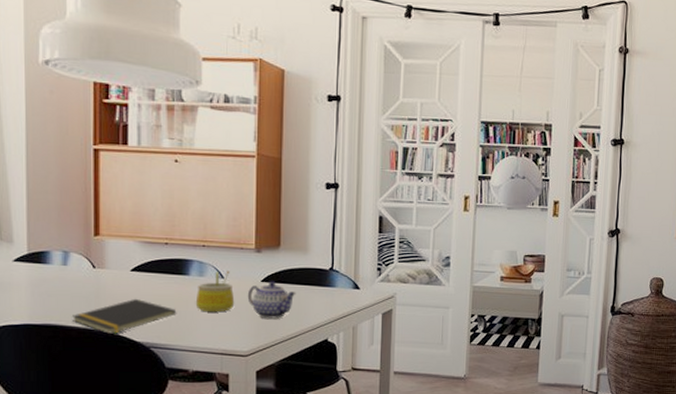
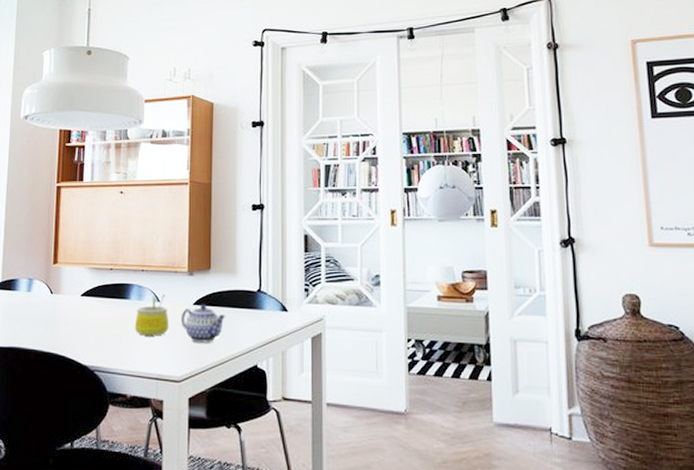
notepad: present [71,298,177,335] -> none [31,322,118,358]

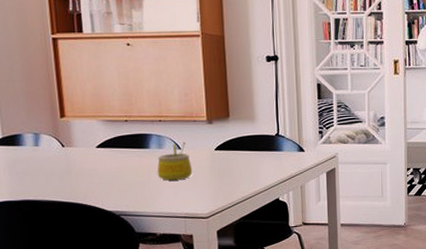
teapot: present [180,304,226,343] -> none [203,149,248,183]

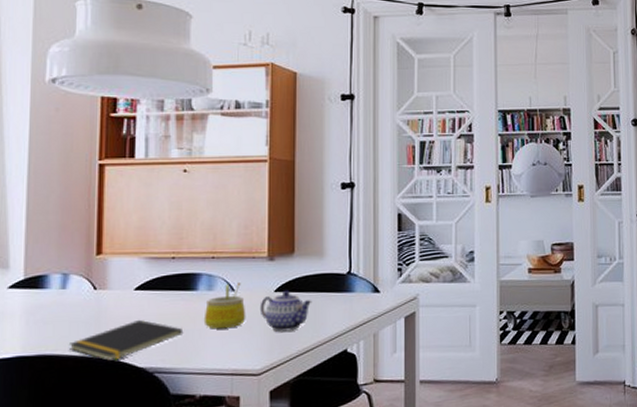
notepad: none [47,172,142,206] -> present [68,319,184,362]
teapot: none [203,149,248,183] -> present [259,290,312,332]

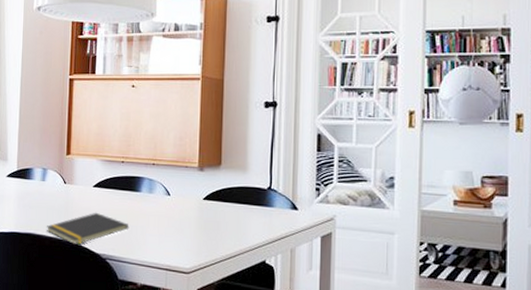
mug: present [203,282,246,329] -> none [145,188,179,229]
teapot: present [259,290,312,332] -> none [190,199,236,237]

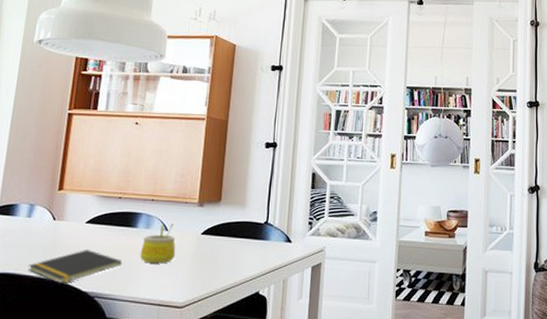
mug: none [145,188,179,229] -> present [139,224,176,264]

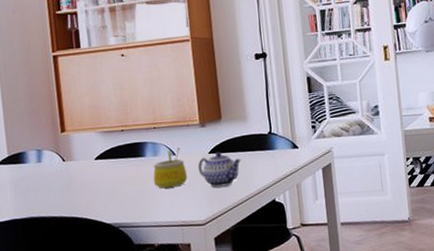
notepad: present [28,249,123,284] -> none [49,184,139,220]
teapot: none [187,234,233,271] -> present [198,151,241,188]

